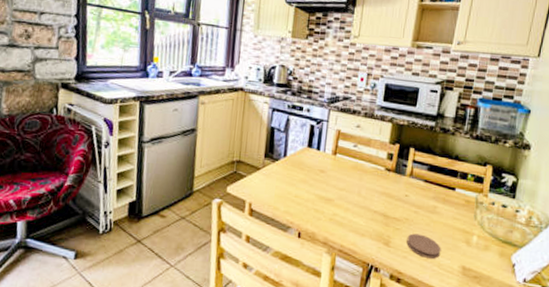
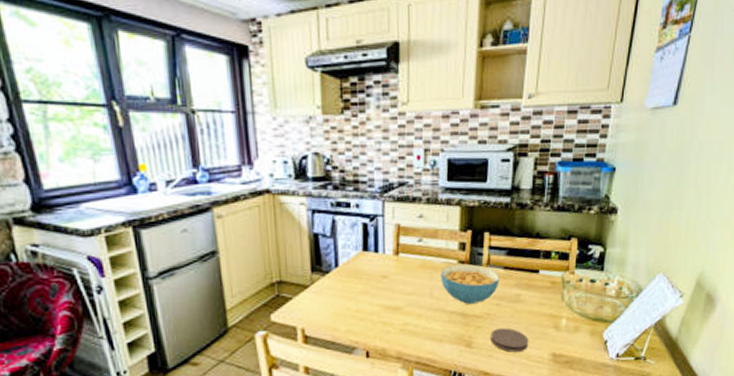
cereal bowl: none [369,171,420,208] -> present [441,264,500,304]

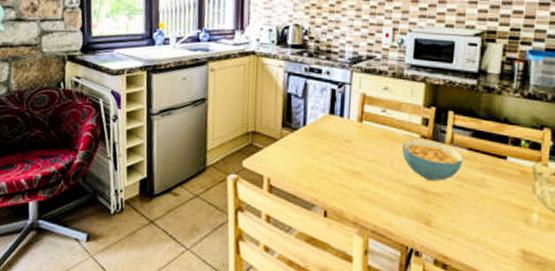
coaster: present [490,327,529,352] -> none [451,211,494,241]

